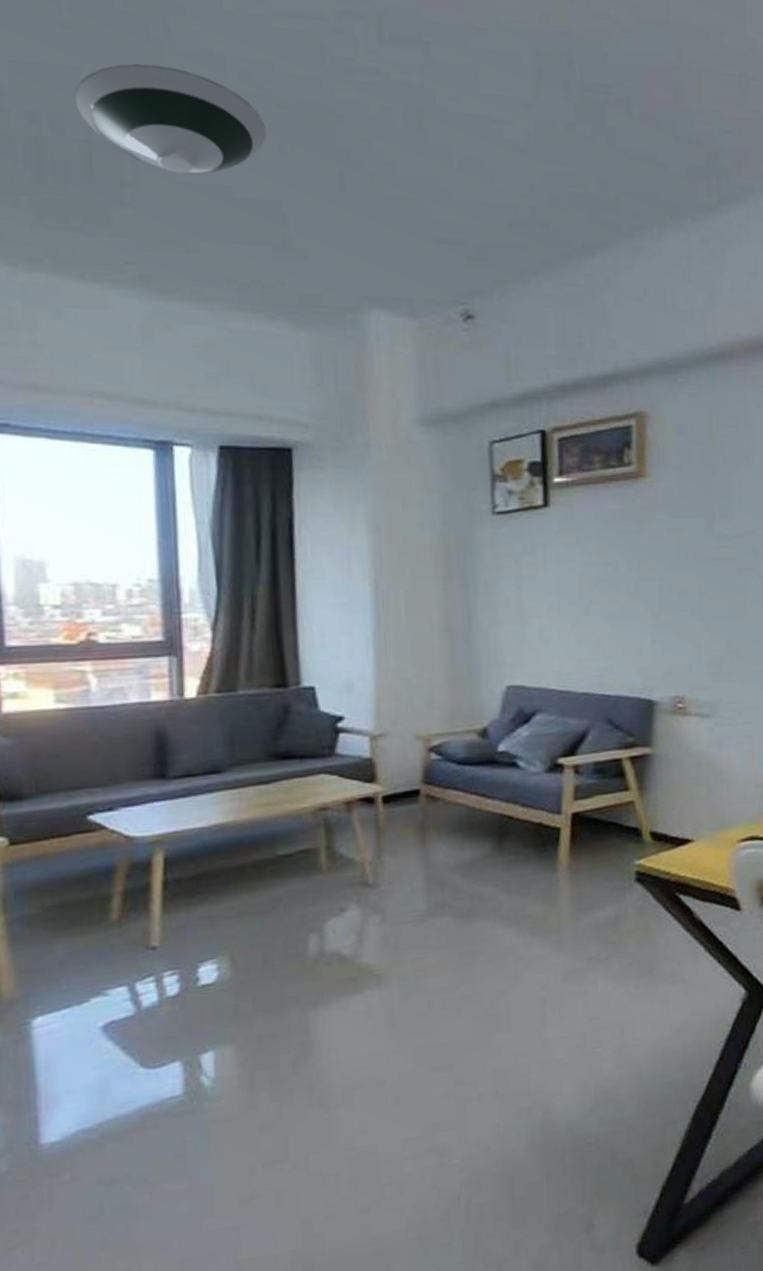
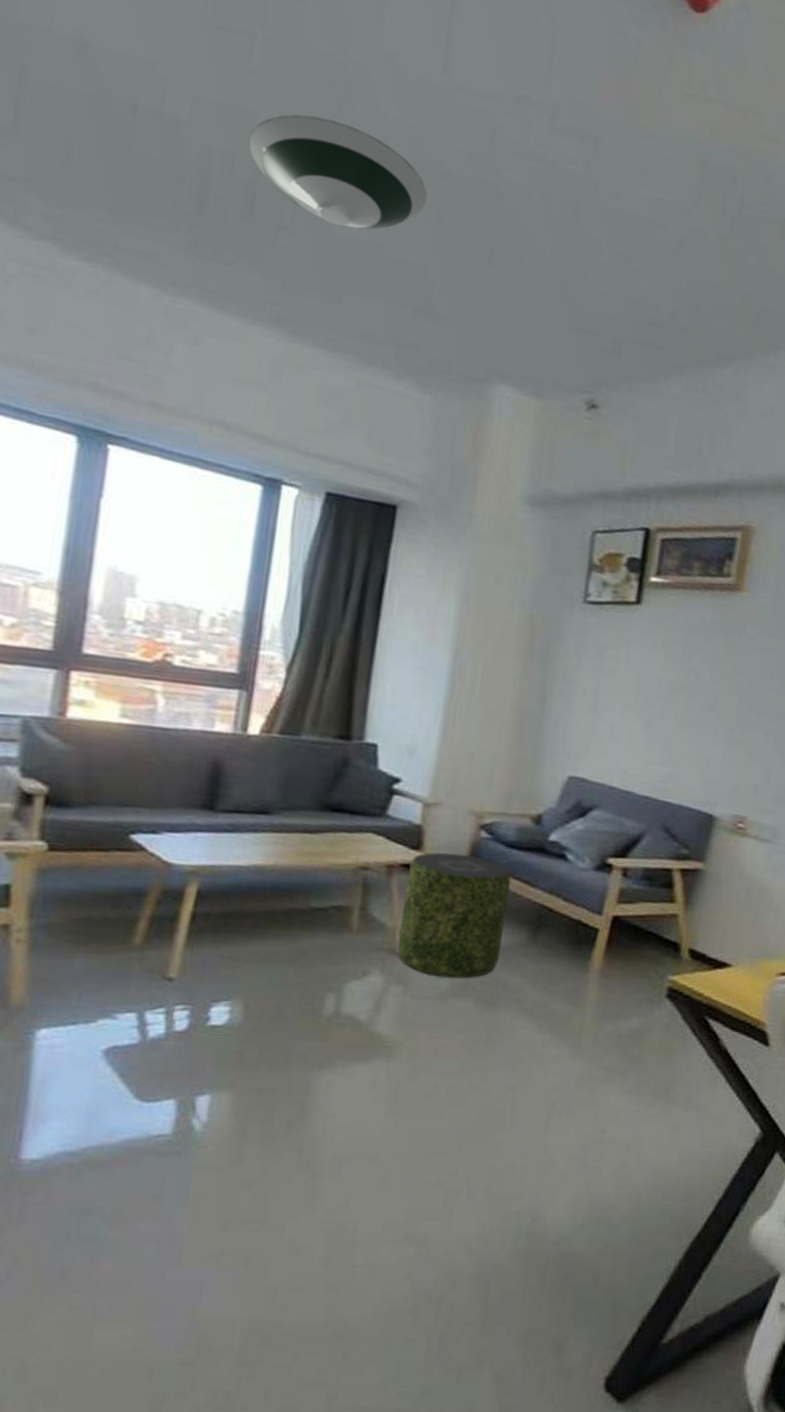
pouf: none [366,778,470,900] -> present [397,852,512,979]

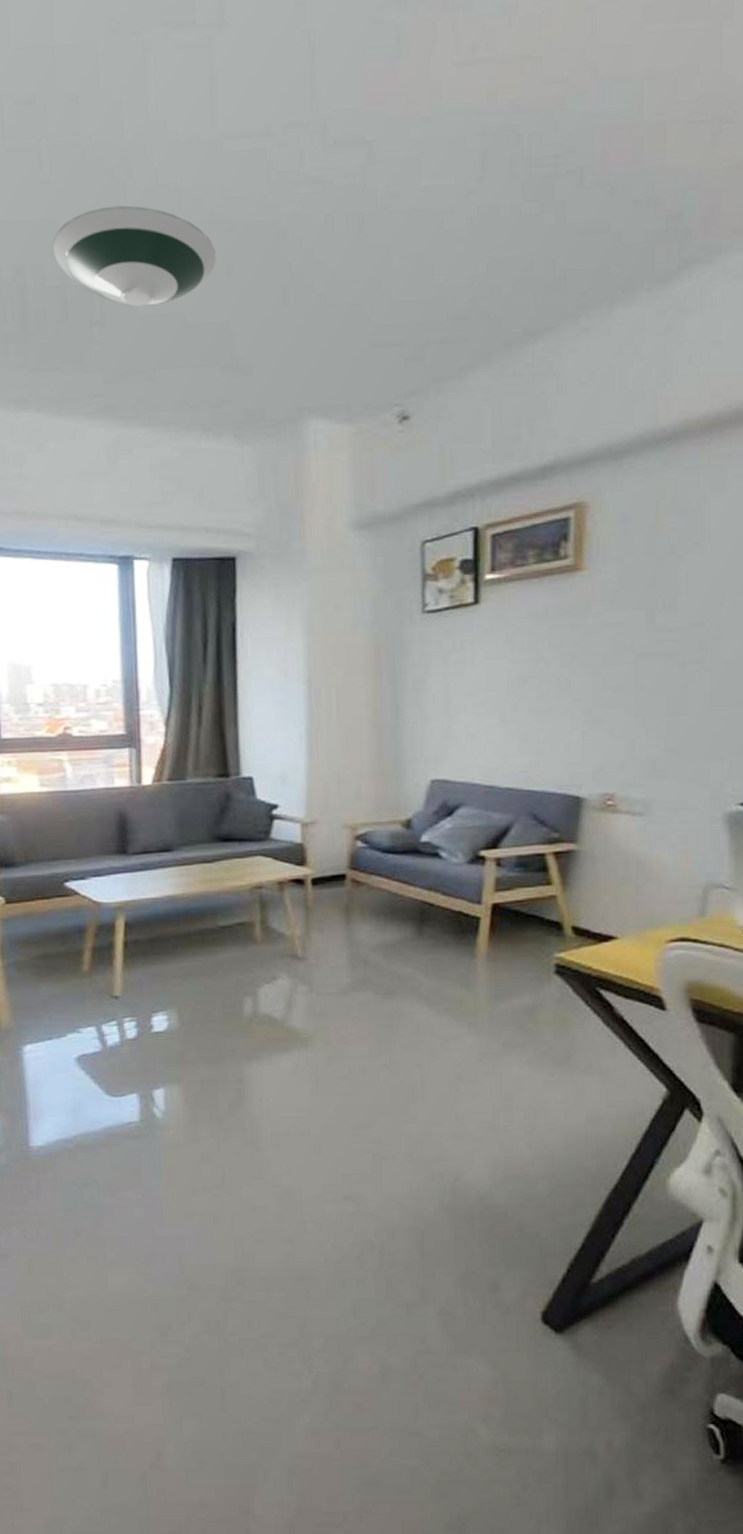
pouf: present [397,852,512,979] -> none [297,864,392,975]

